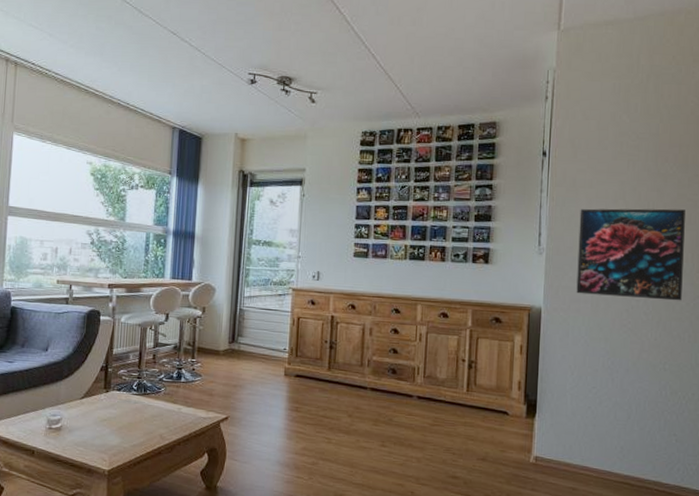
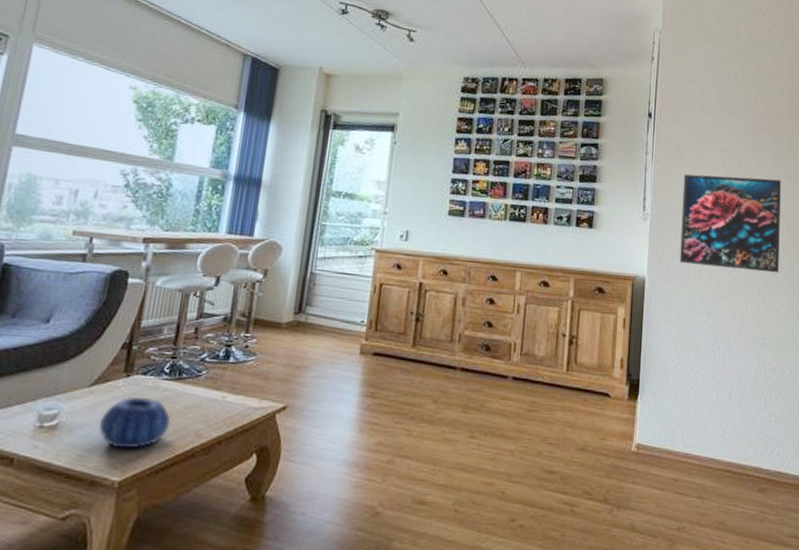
decorative bowl: none [90,408,142,447] -> present [99,397,172,449]

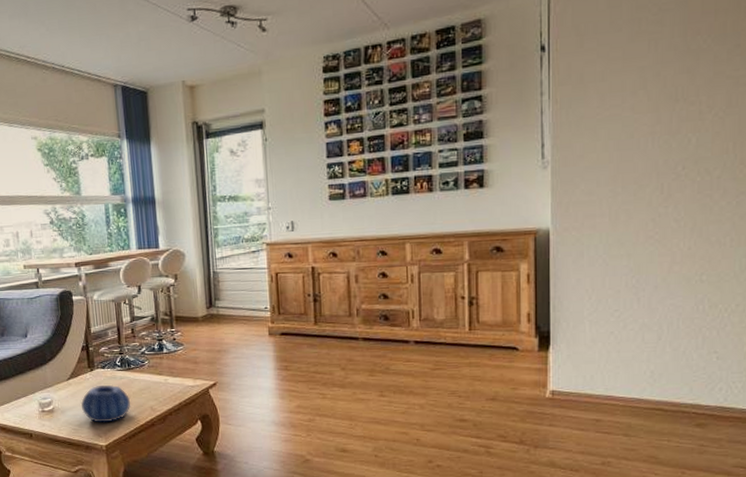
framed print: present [680,174,781,273] -> none [590,90,724,208]

